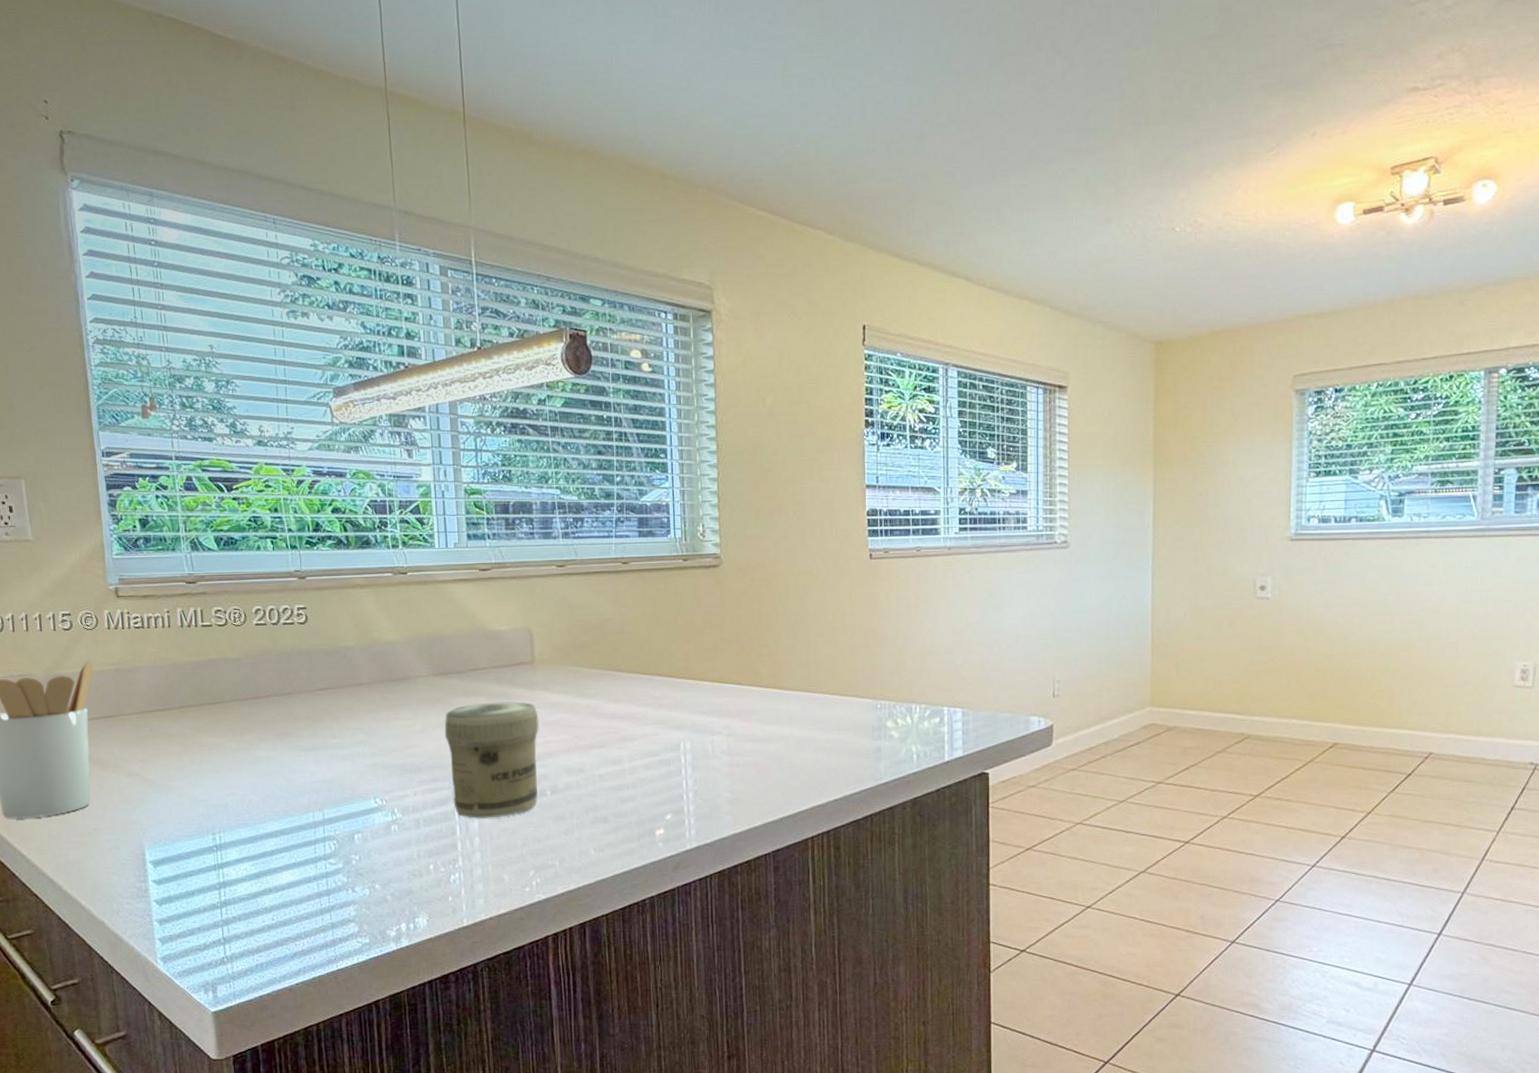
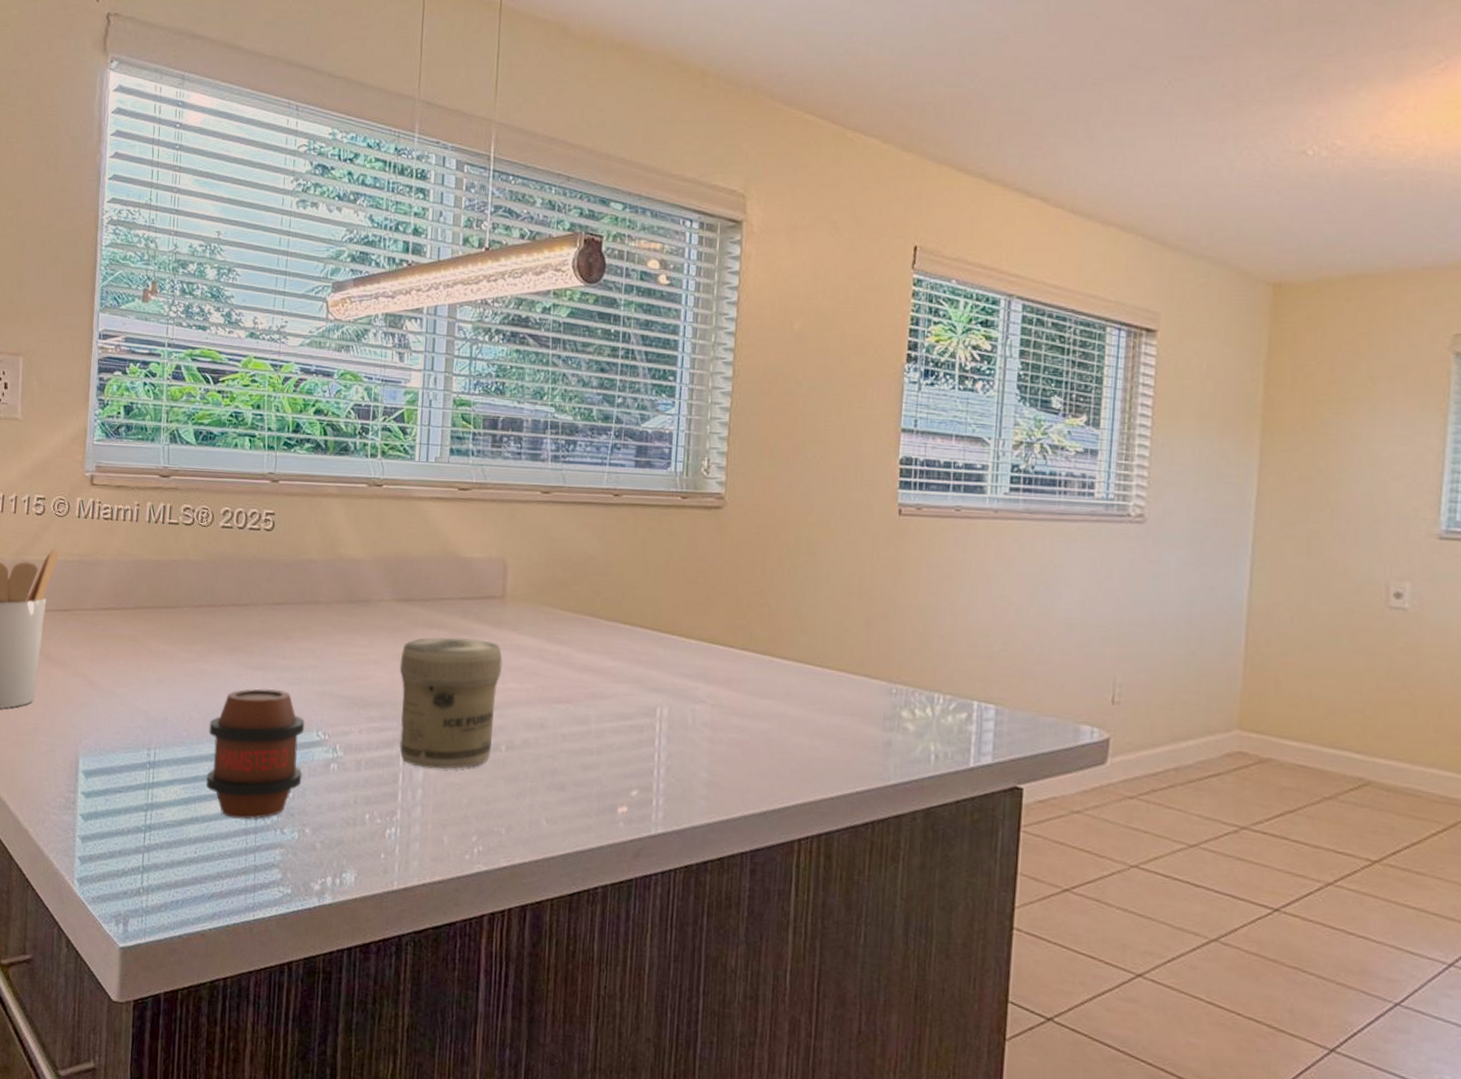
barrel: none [269,766,366,885] -> present [205,688,305,819]

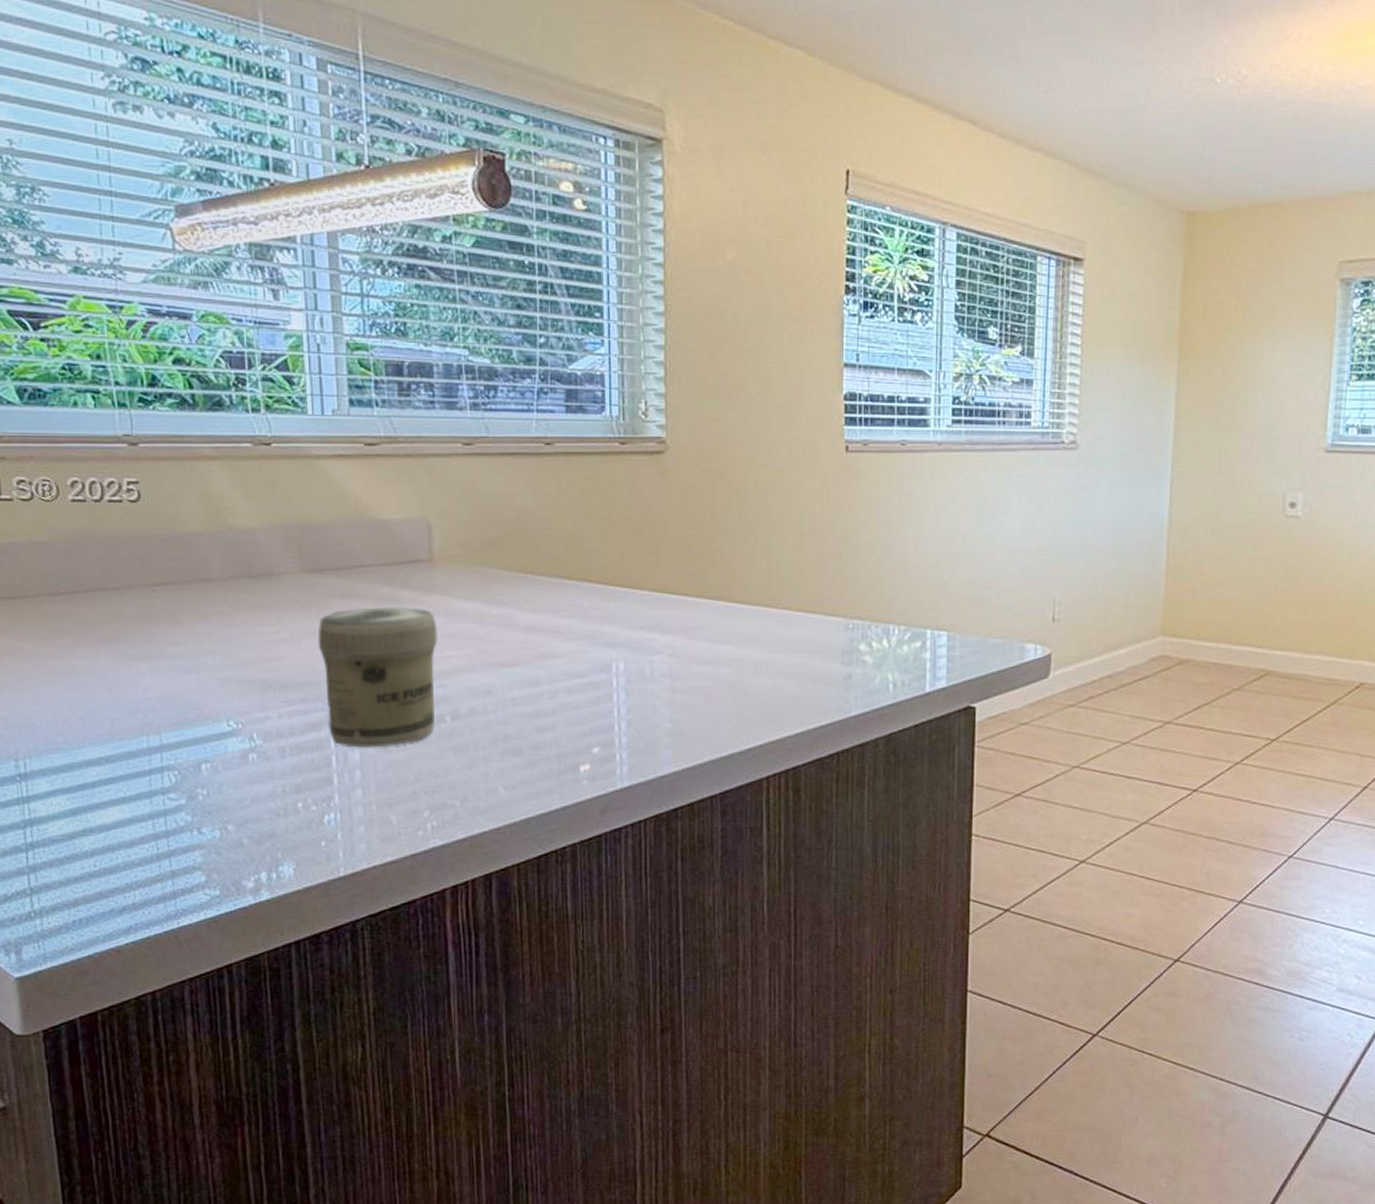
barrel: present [205,688,305,819] -> none [90,680,216,824]

